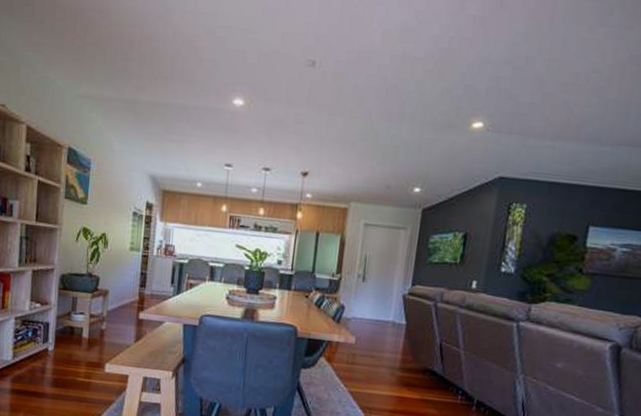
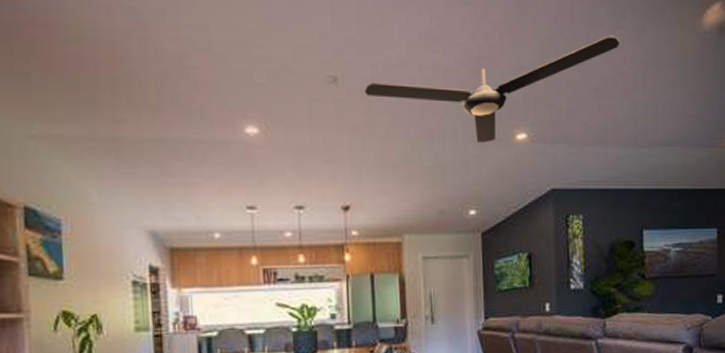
ceiling fan: none [337,32,602,129] -> present [364,35,620,143]

